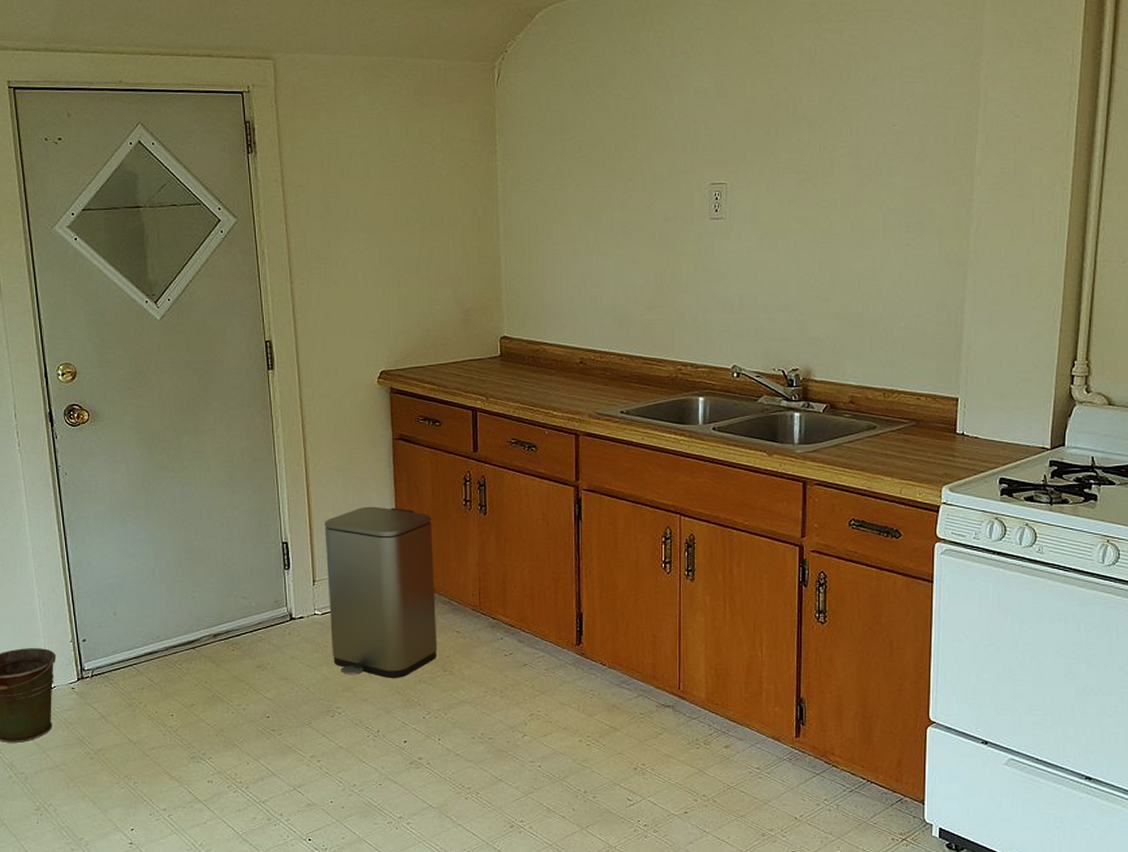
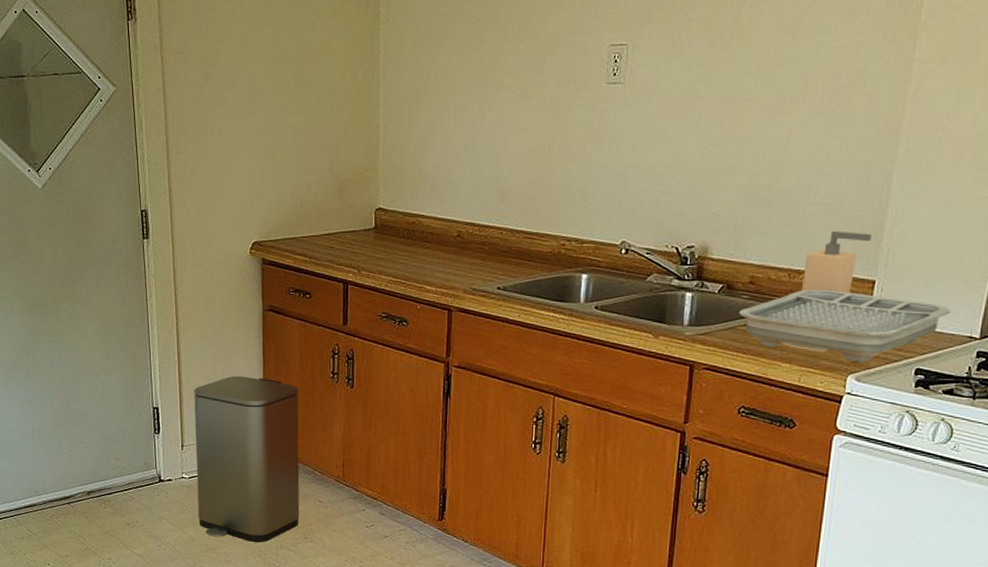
dish rack: none [842,407,1025,474] -> present [739,289,952,363]
soap dispenser: none [895,352,952,411] -> present [801,230,872,294]

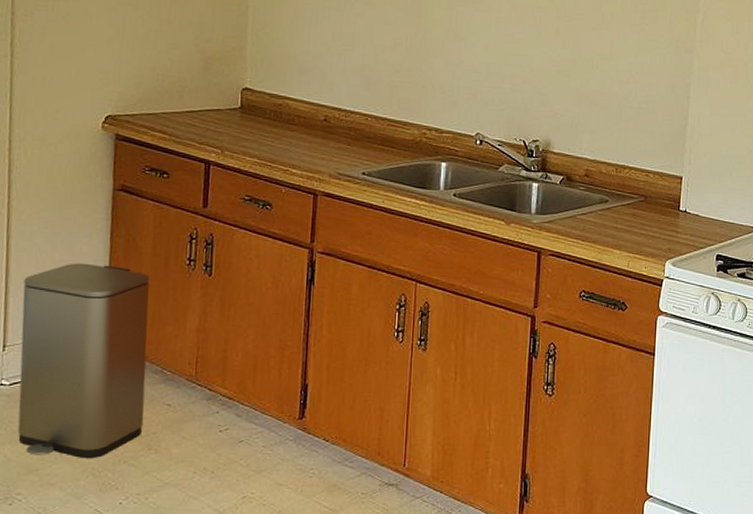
dish rack: present [739,289,952,363] -> none [577,183,740,249]
soap dispenser: present [801,230,872,294] -> none [626,131,678,188]

